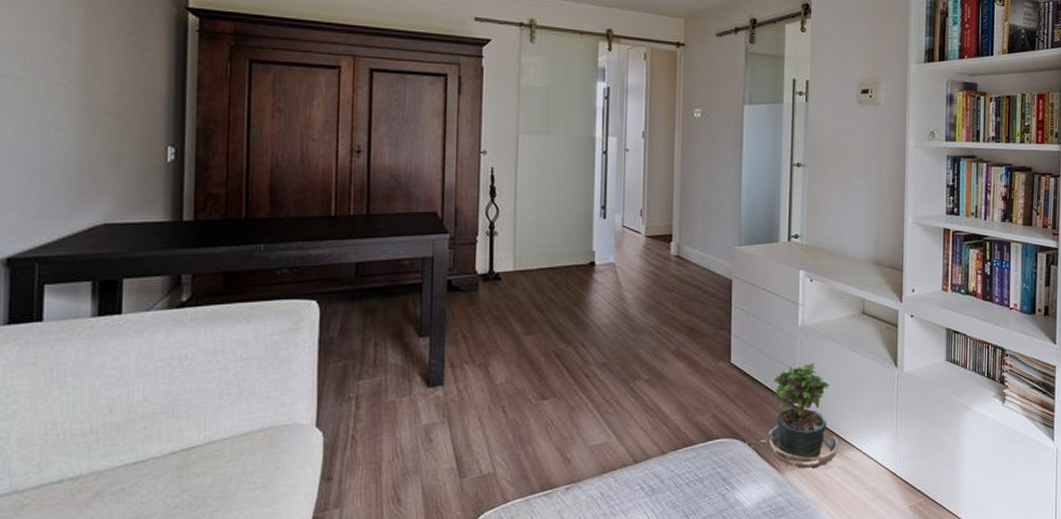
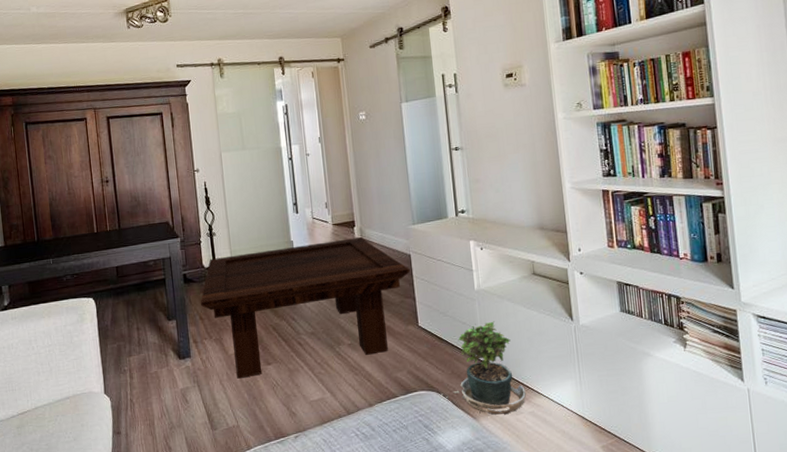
coffee table: none [465,255,729,415] -> present [200,237,410,379]

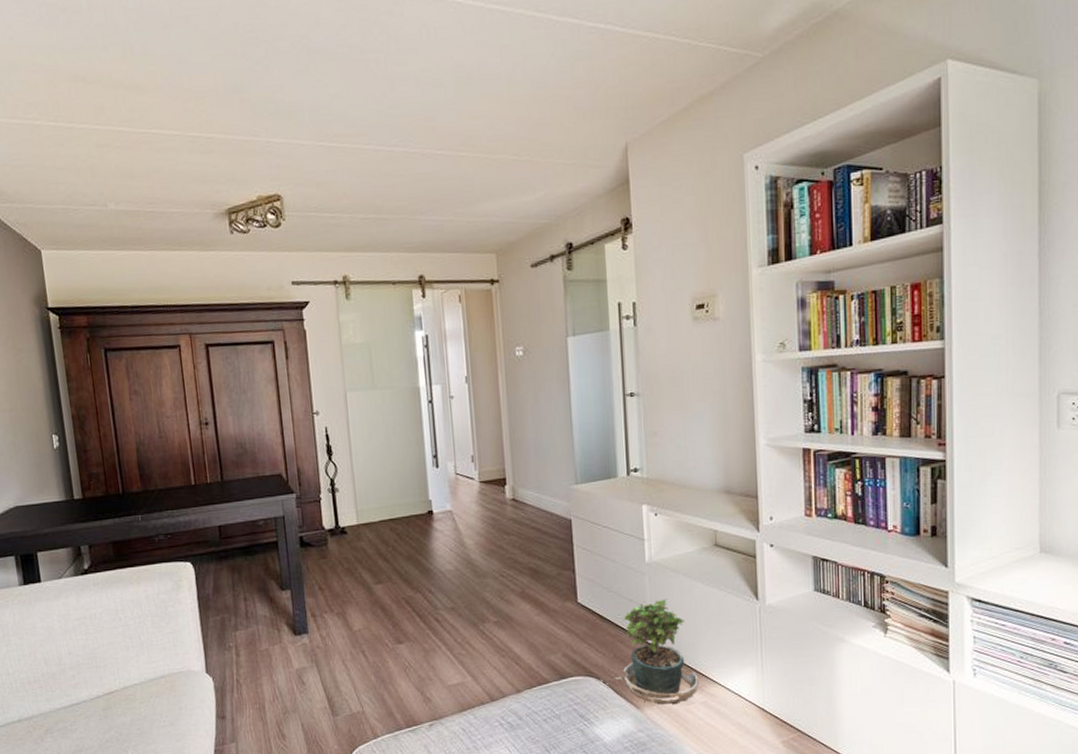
coffee table: present [200,237,410,379] -> none [319,498,570,659]

